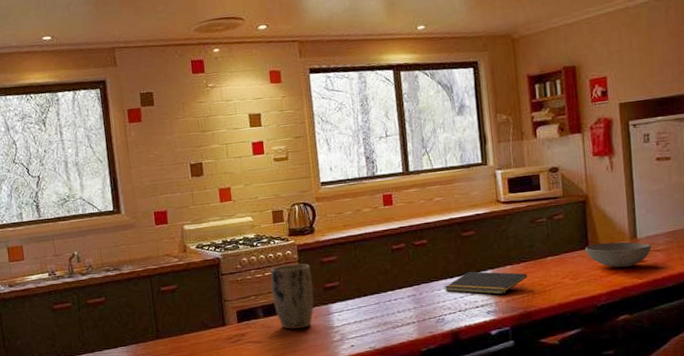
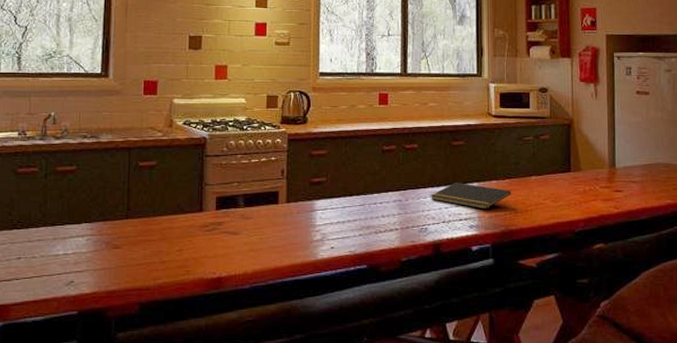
plant pot: present [270,263,314,330] -> none [256,153,299,223]
bowl: present [585,241,652,268] -> none [567,168,629,195]

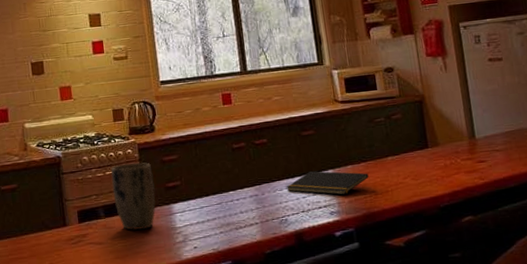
plant pot: none [256,153,299,223] -> present [111,162,156,230]

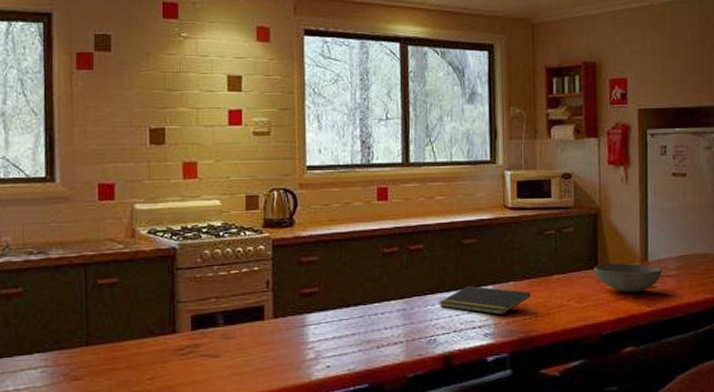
plant pot: present [111,162,156,230] -> none [236,262,288,342]
bowl: none [425,141,491,168] -> present [594,263,663,293]

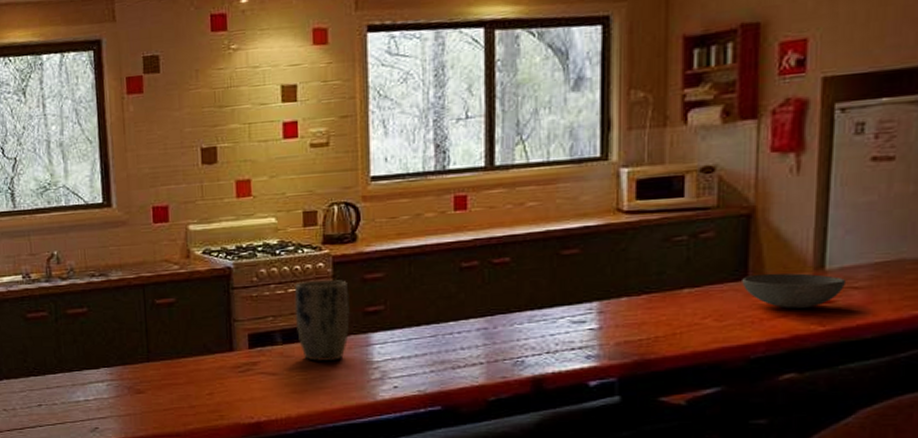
plant pot: none [236,262,288,342] -> present [294,280,350,361]
notepad: present [438,286,531,315] -> none [528,302,650,335]

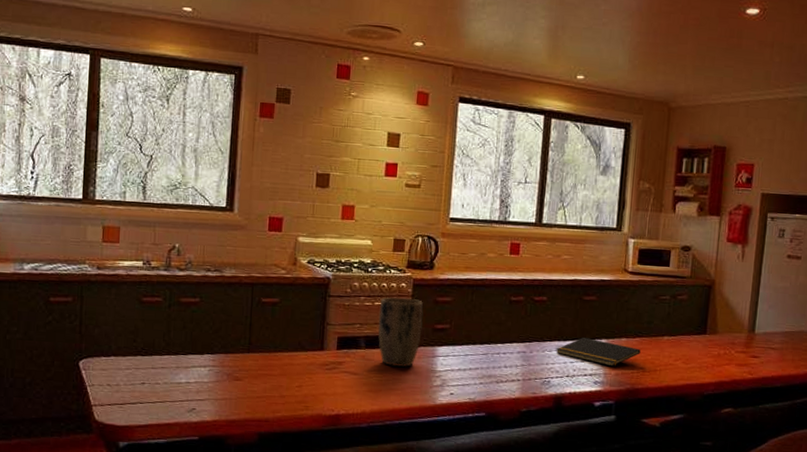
notepad: none [528,302,650,335] -> present [555,338,641,367]
bowl: present [742,273,847,309] -> none [702,331,768,360]

